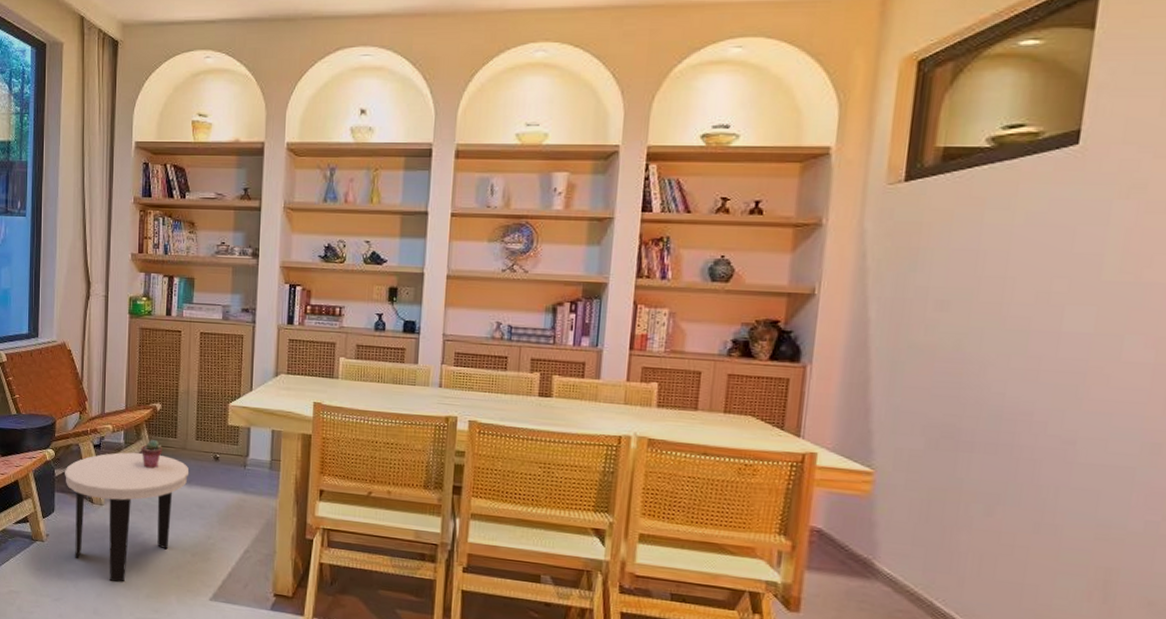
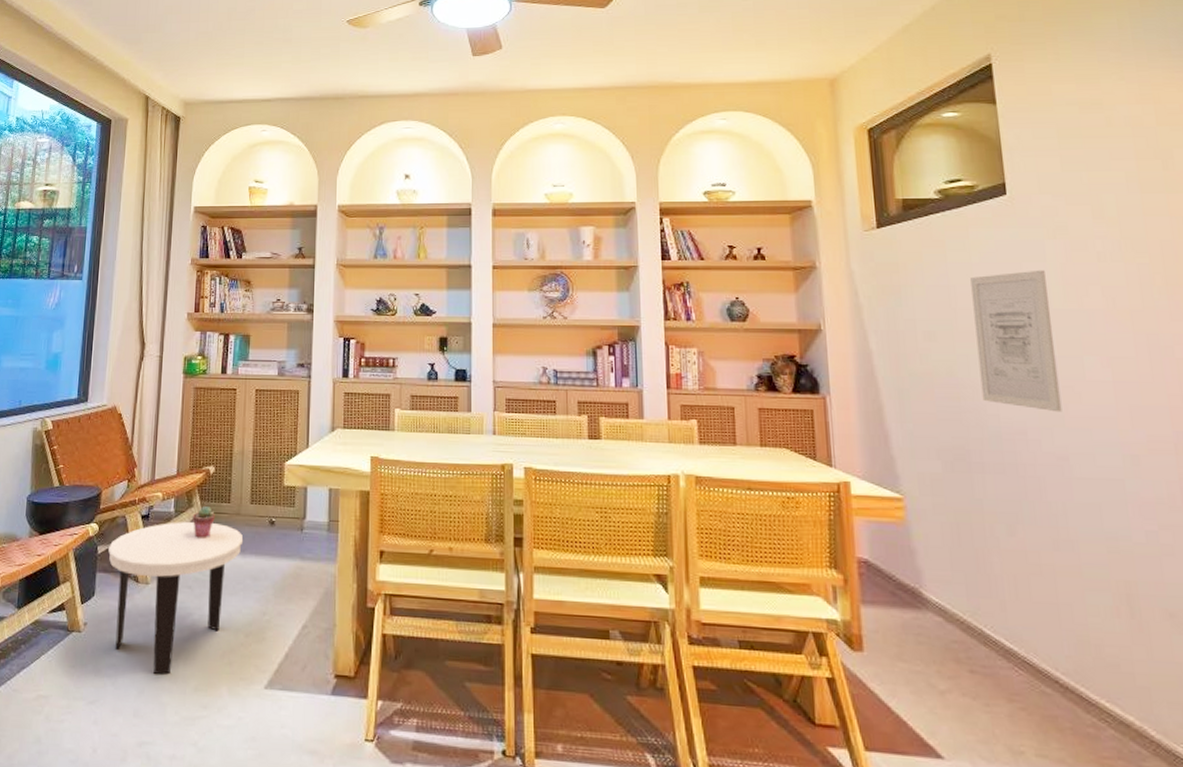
wall art: none [989,235,1104,395] -> present [970,270,1062,413]

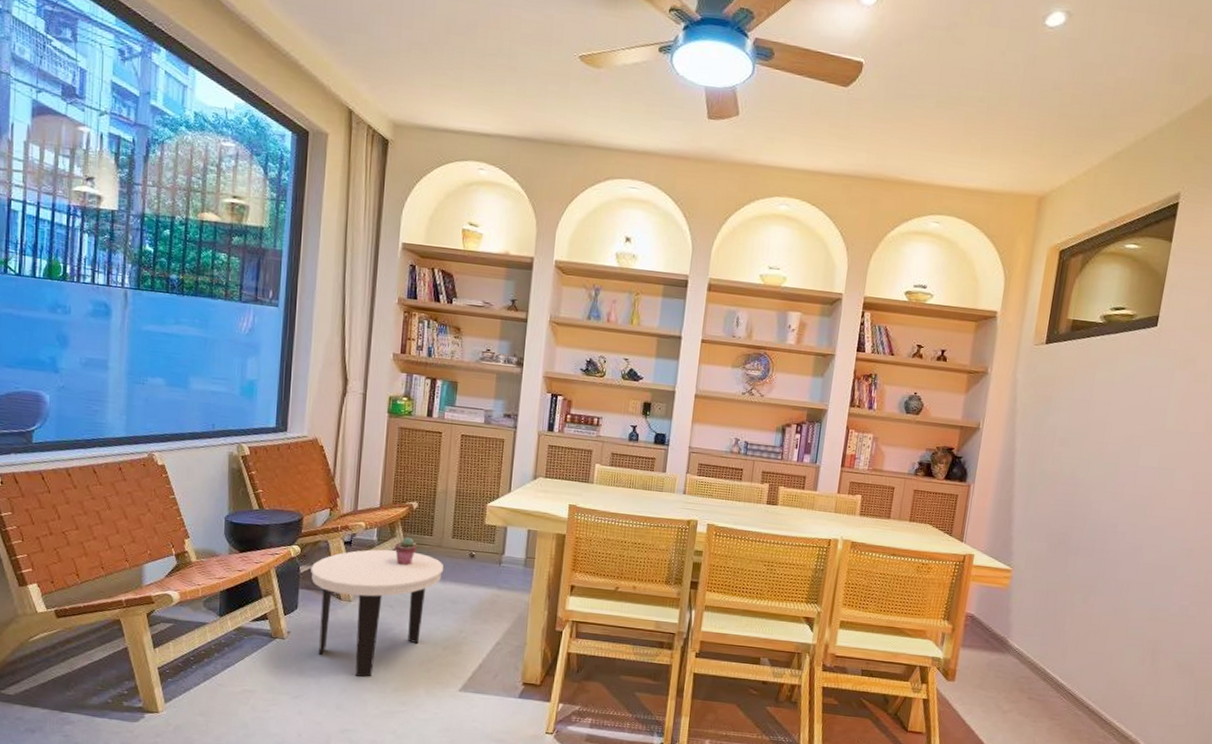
wall art: present [970,270,1062,413] -> none [1091,395,1168,513]

